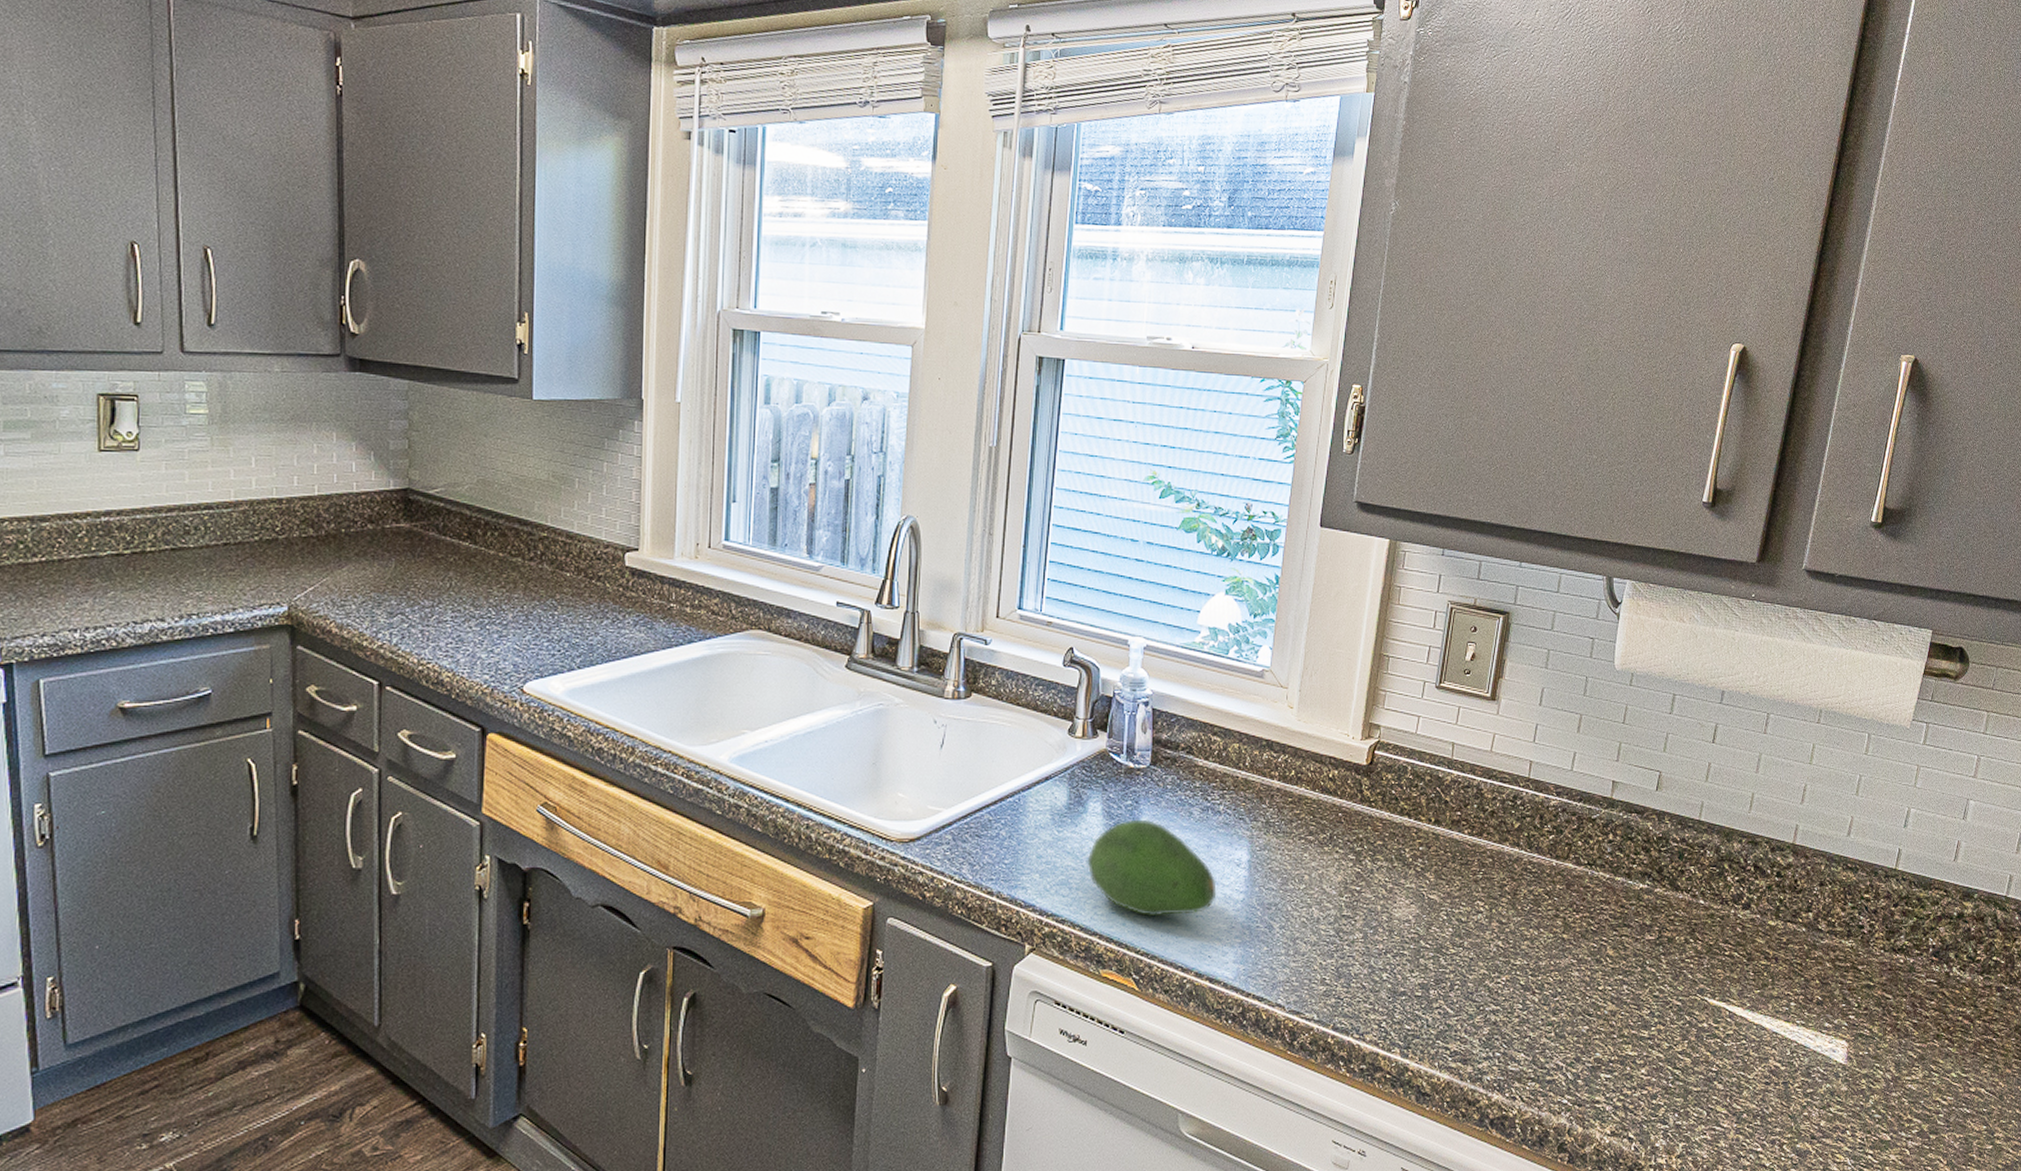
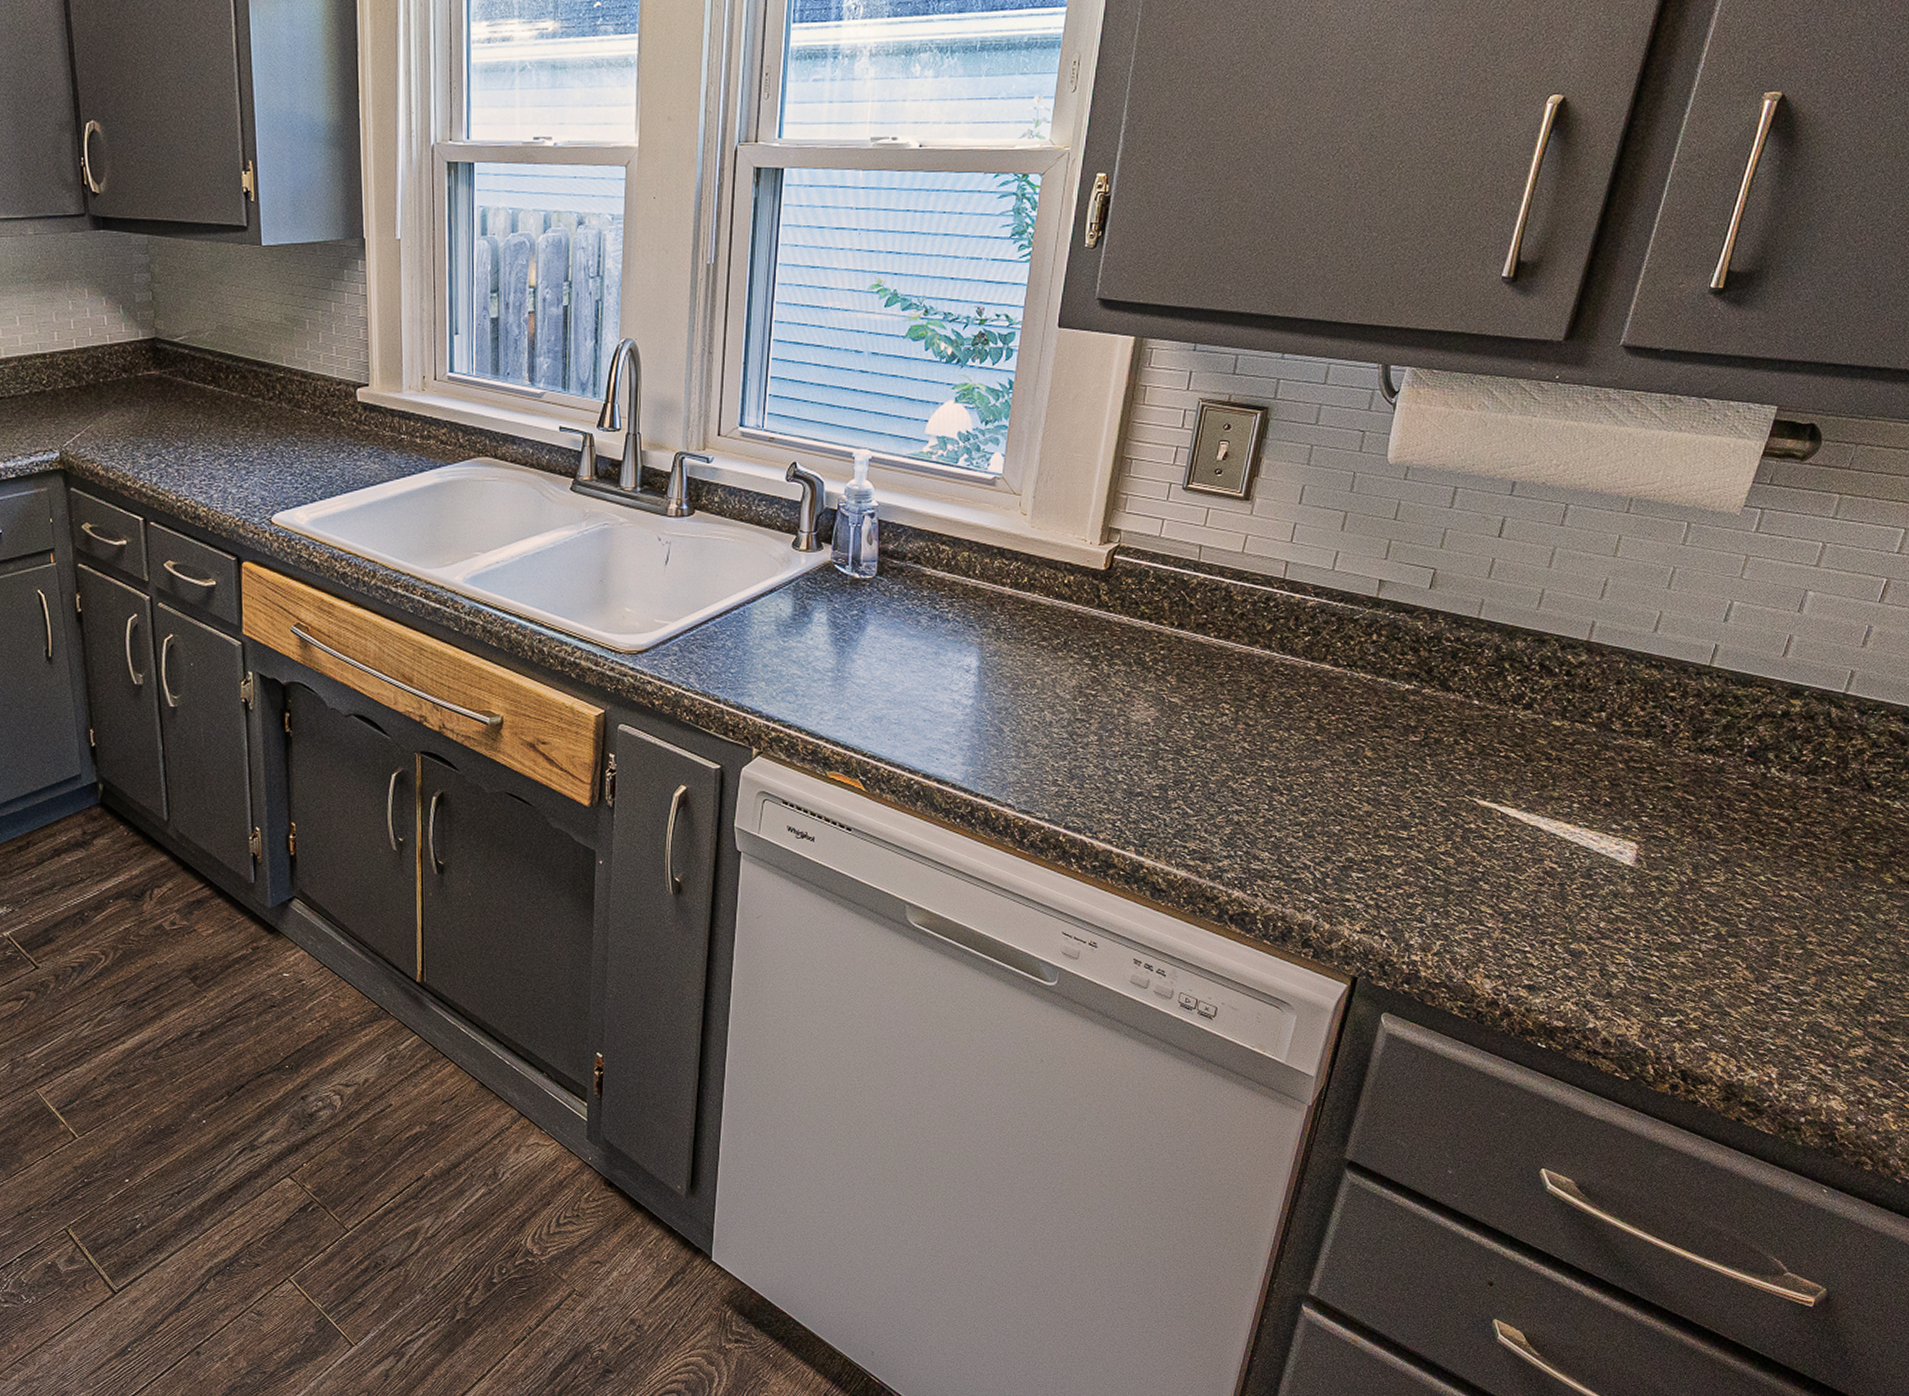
fruit: present [1087,819,1217,917] -> none [813,628,945,722]

